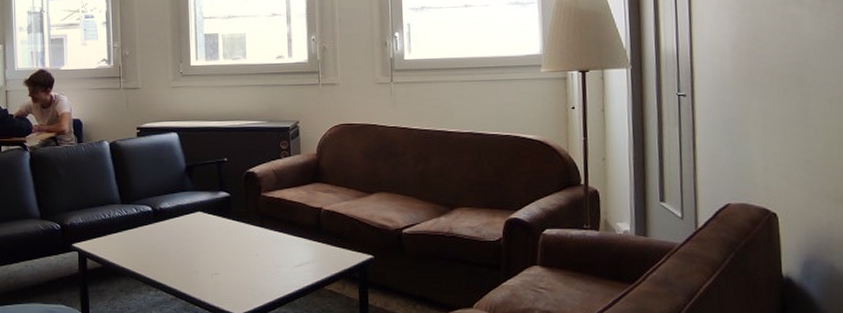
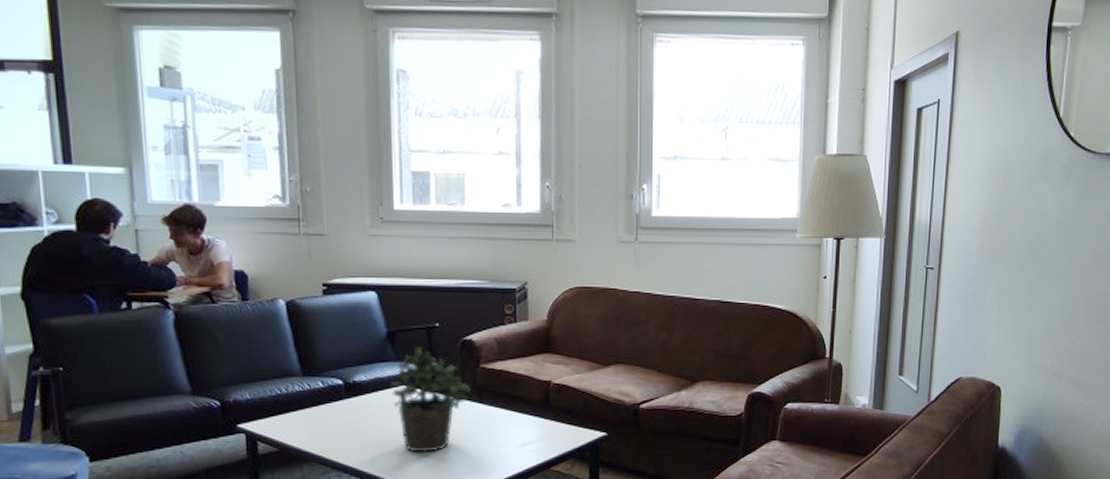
potted plant: none [188,177,254,271] -> present [390,346,471,453]

